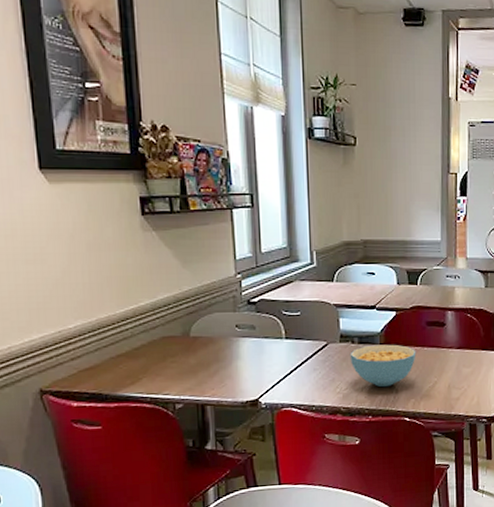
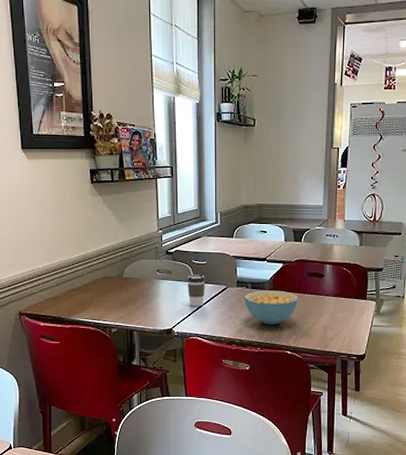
coffee cup: none [276,329,301,370] -> present [187,274,206,306]

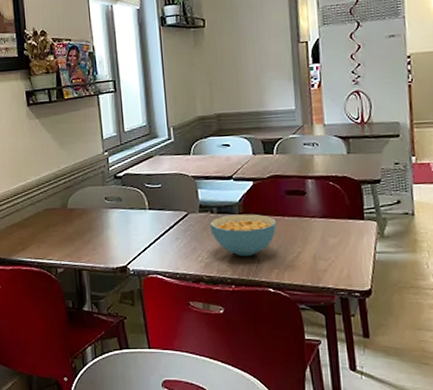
coffee cup: present [187,274,206,306] -> none [140,200,163,238]

